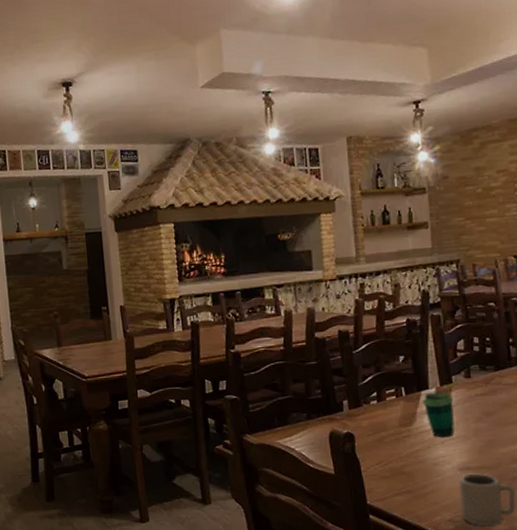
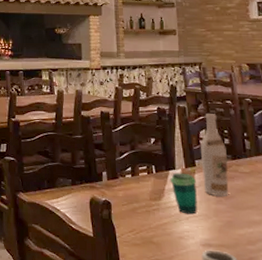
wine bottle: none [458,319,491,414] -> present [201,112,229,196]

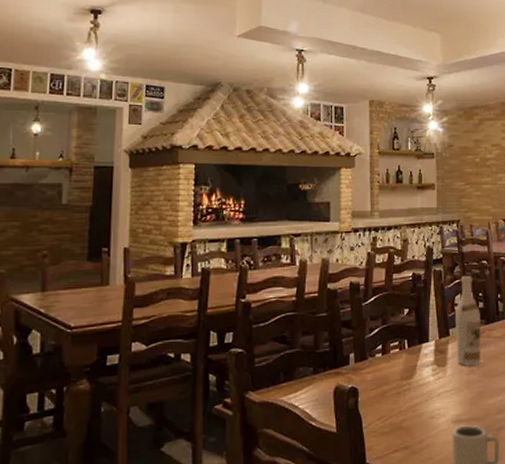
cup: present [170,172,198,215] -> none [423,344,450,390]

